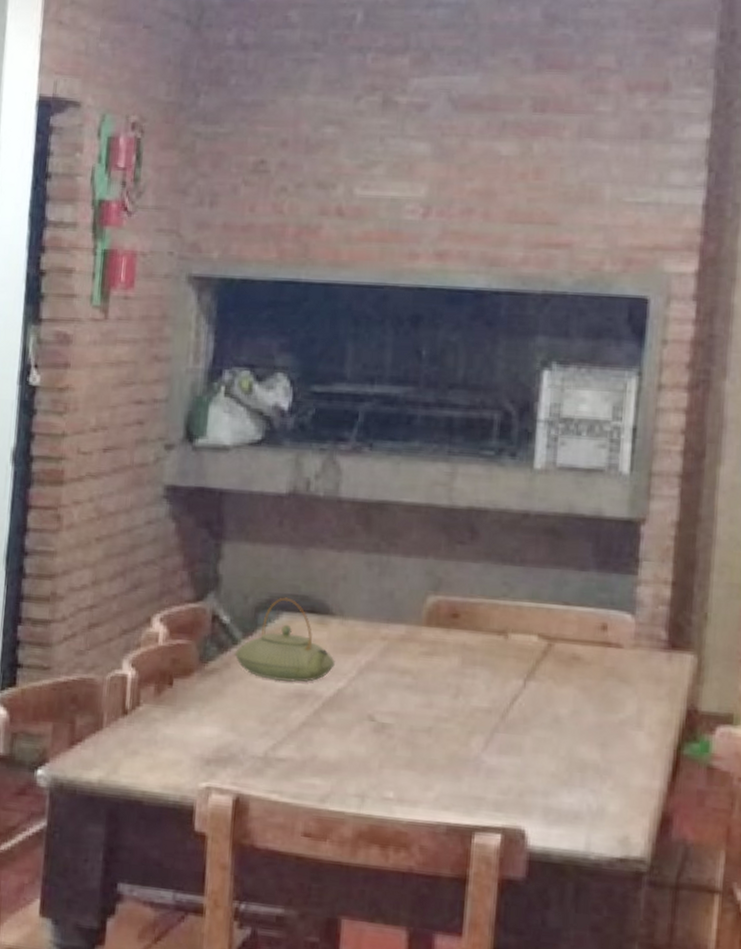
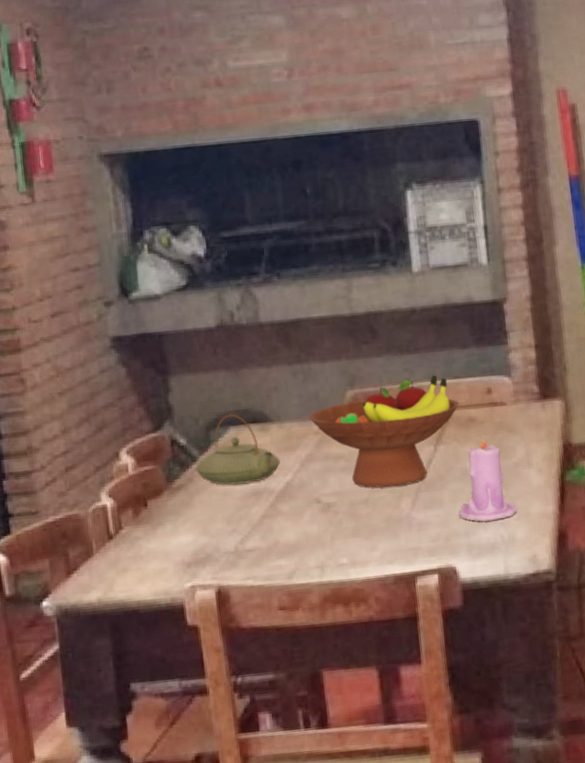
fruit bowl: none [377,595,565,721] -> present [308,375,460,488]
candle: none [539,679,615,785] -> present [458,435,518,522]

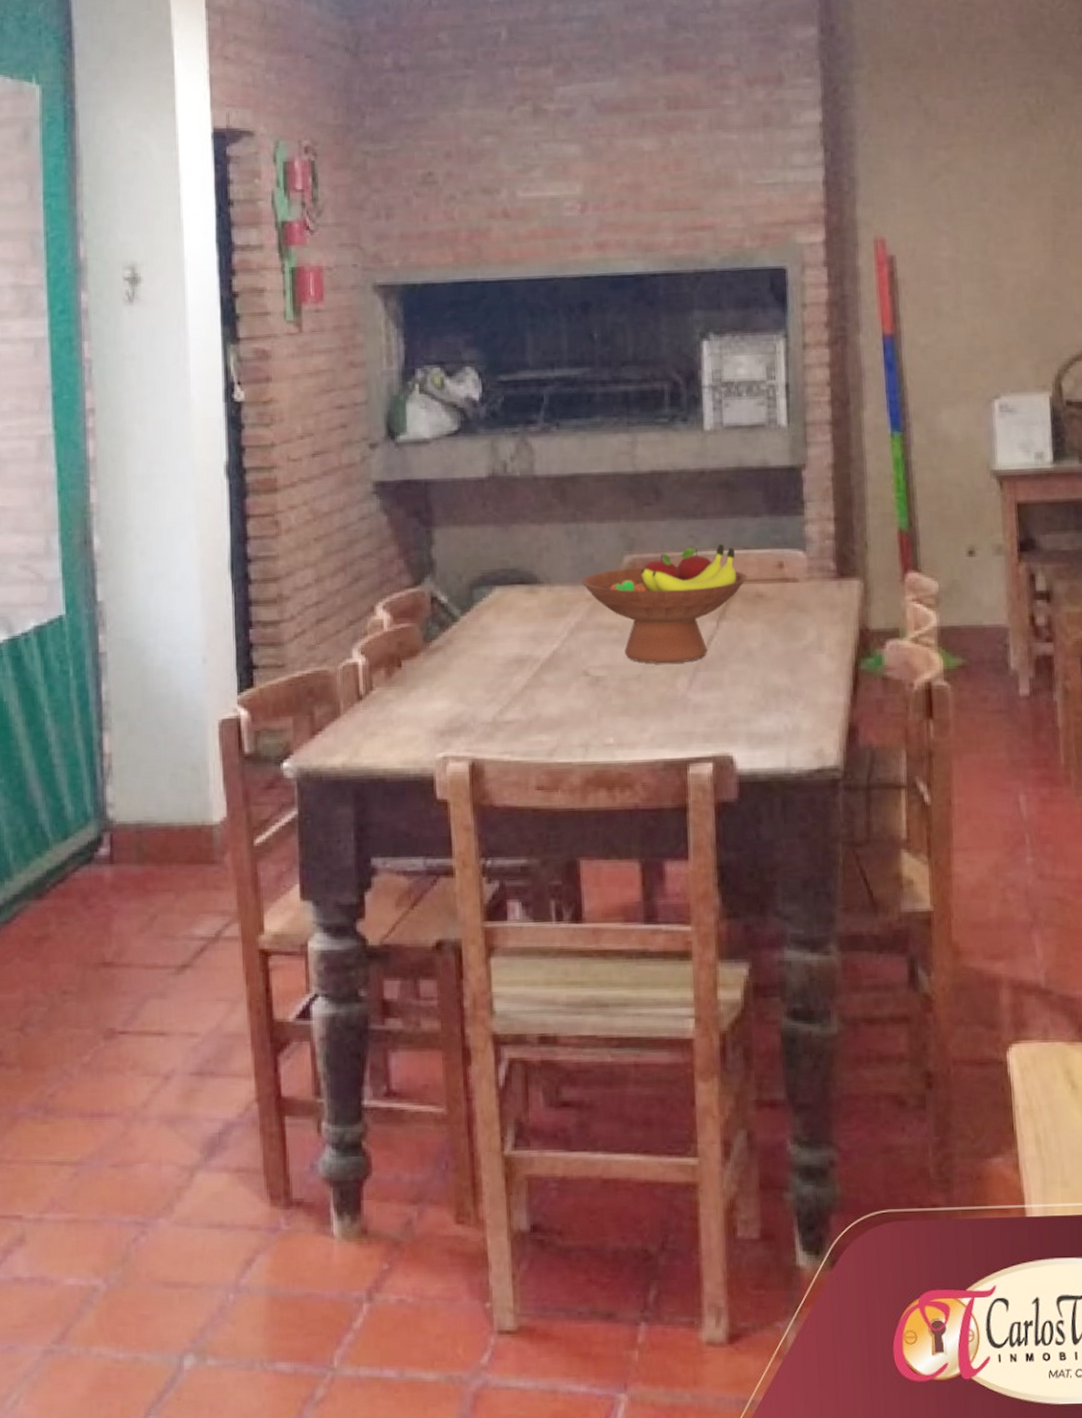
teapot: present [195,413,280,486] -> none [455,572,548,651]
candle: present [458,435,518,522] -> none [739,613,805,708]

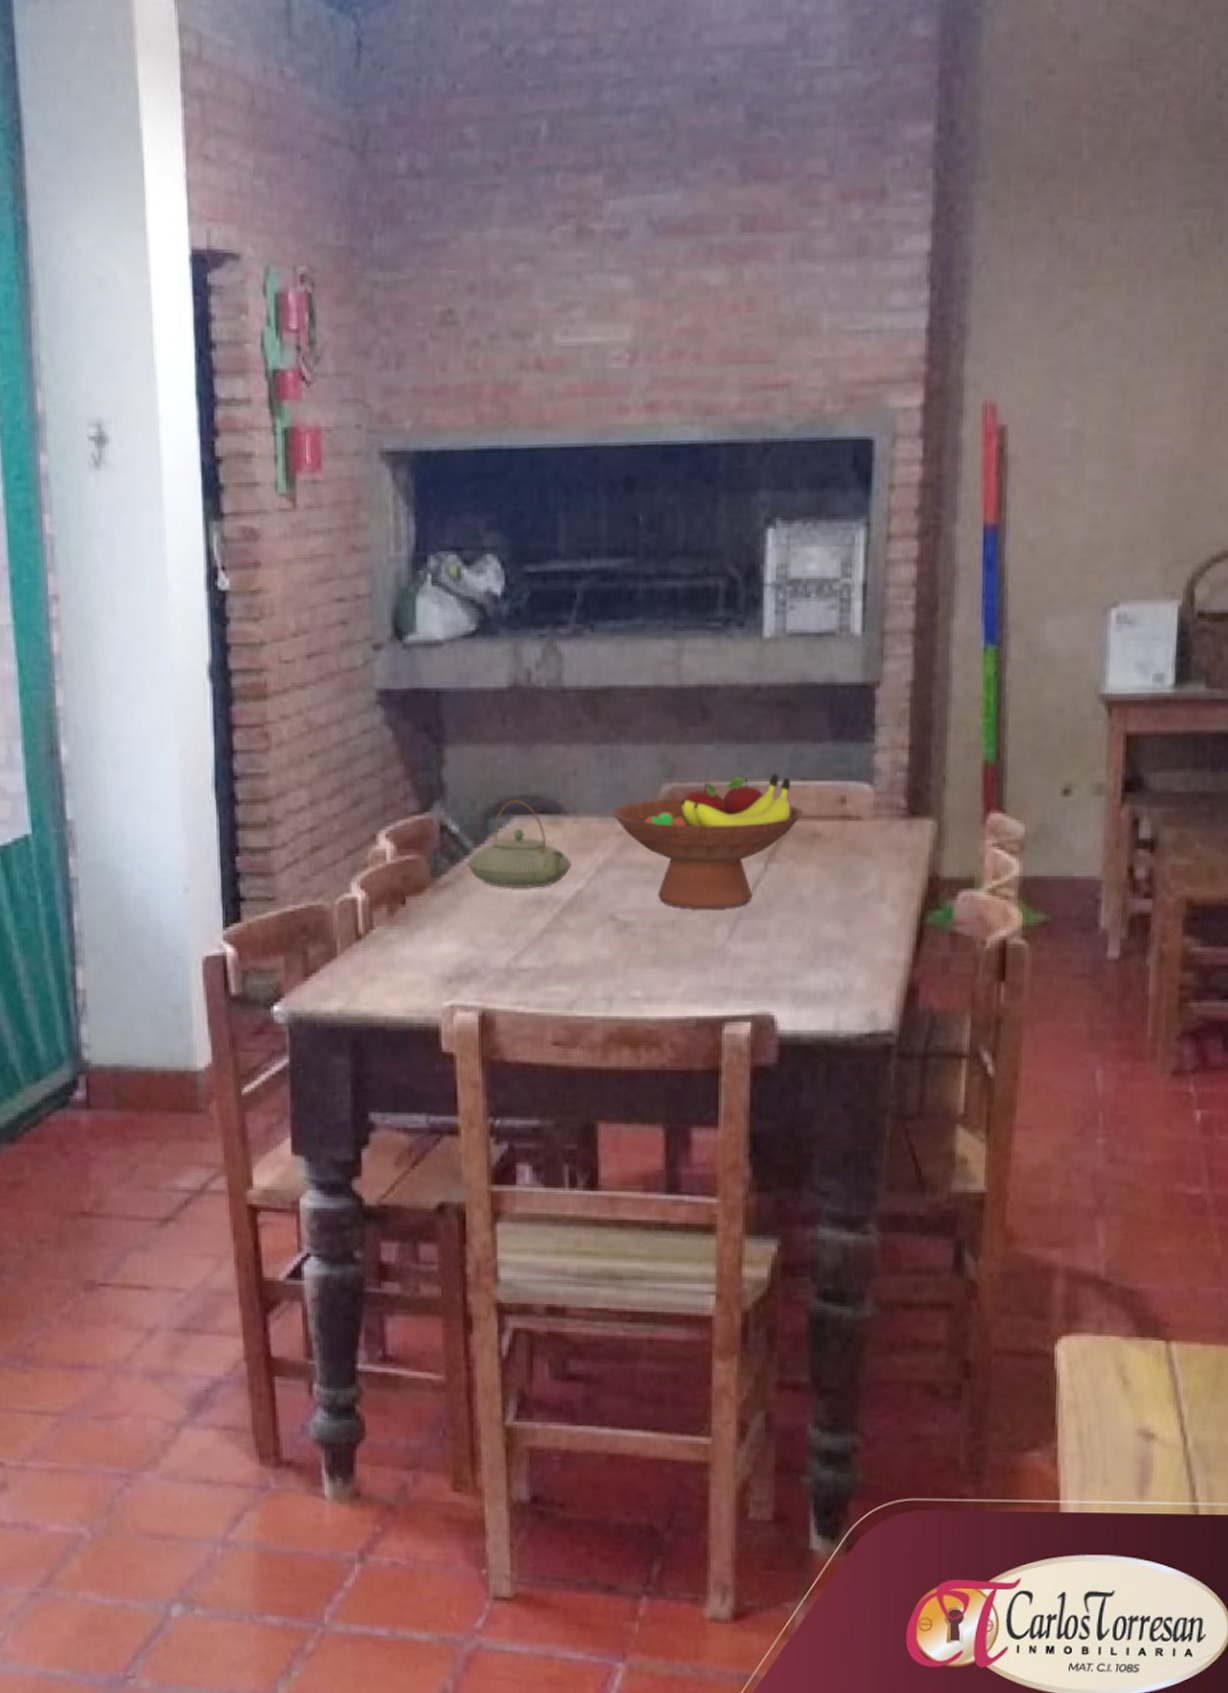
teapot: none [455,572,548,651] -> present [467,799,571,889]

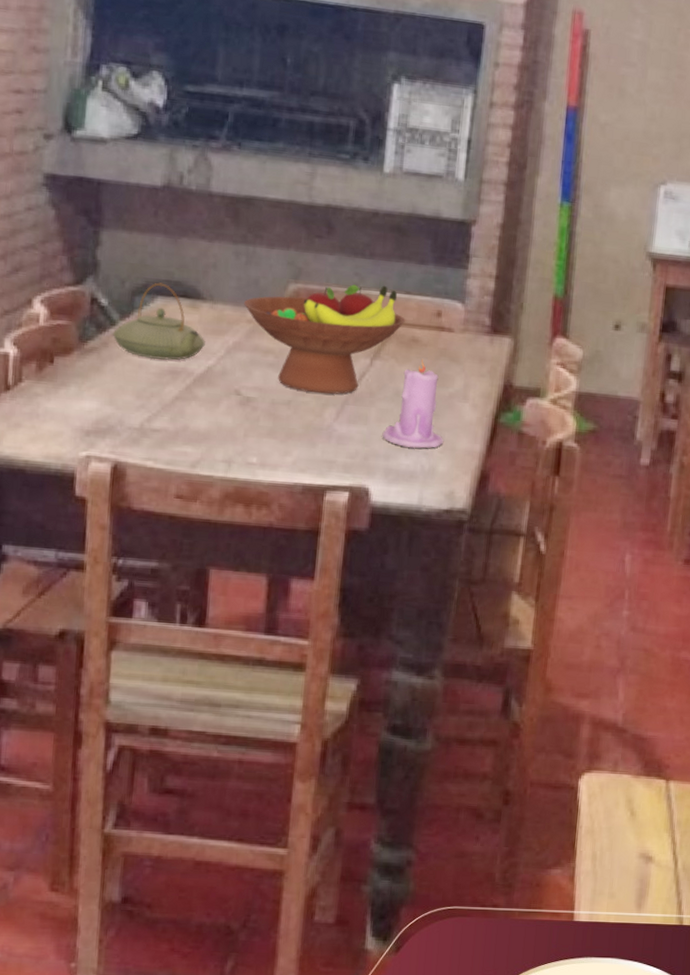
candle: none [785,855,860,963] -> present [382,358,444,449]

